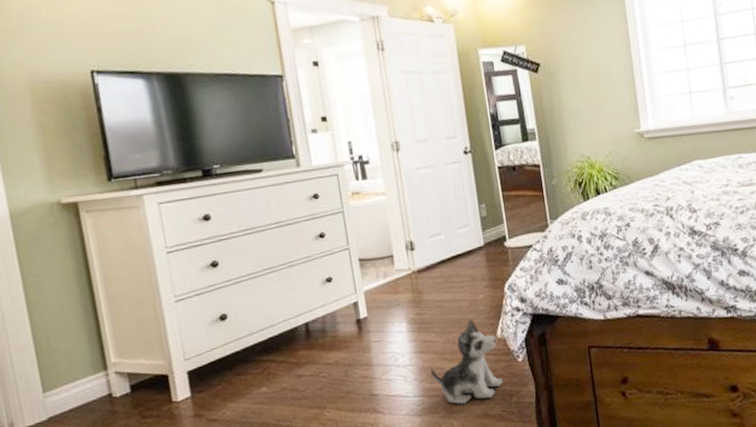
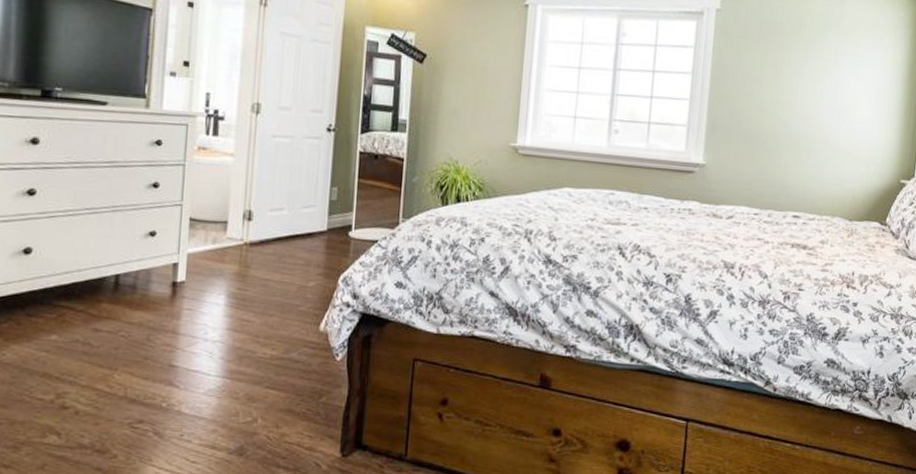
plush toy: present [430,319,503,405] -> none [239,306,319,395]

